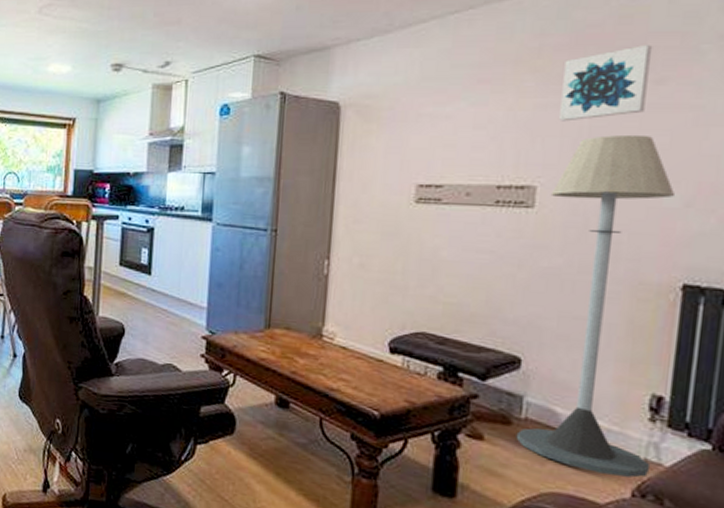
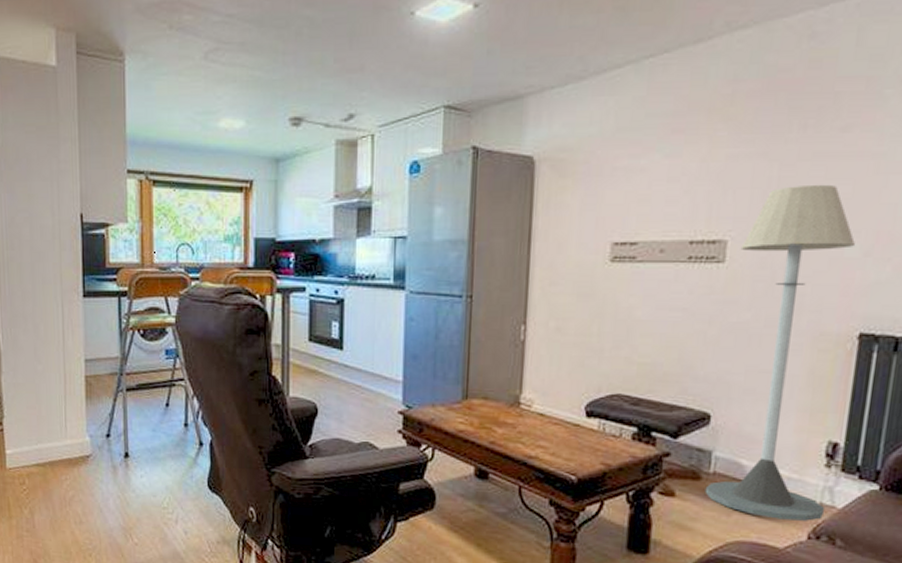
wall art: present [559,45,653,122] -> none [750,91,840,172]

